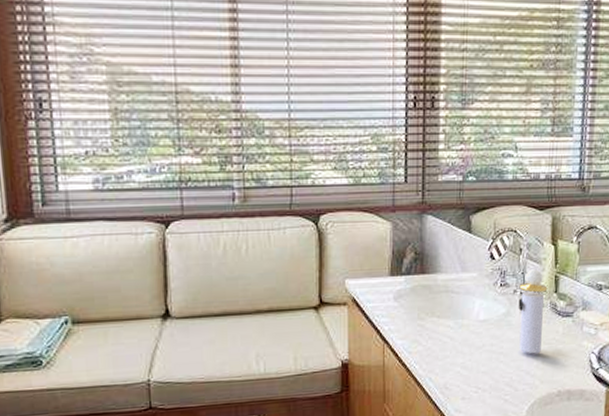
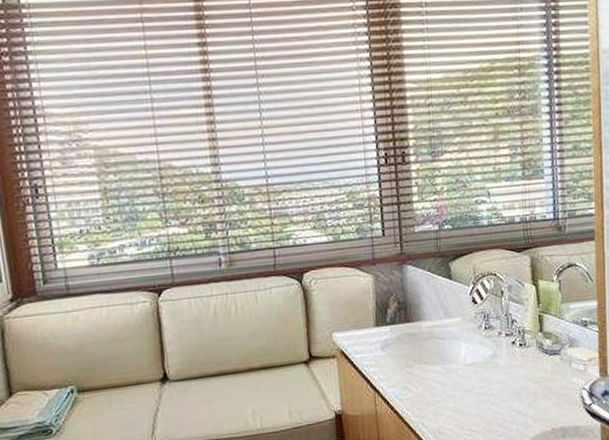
perfume bottle: present [518,269,548,354] -> none [503,310,533,394]

